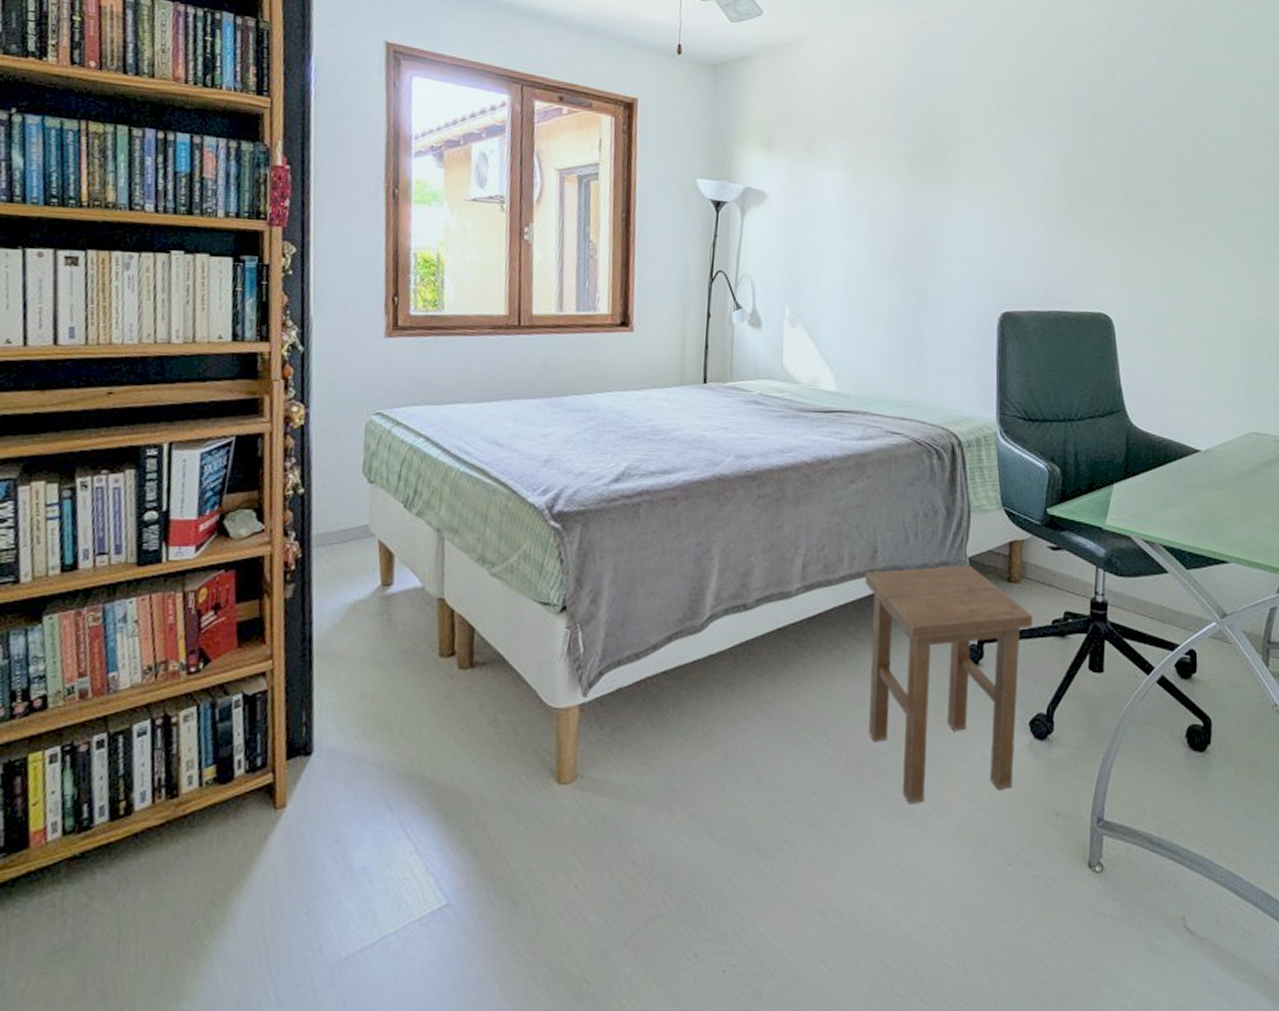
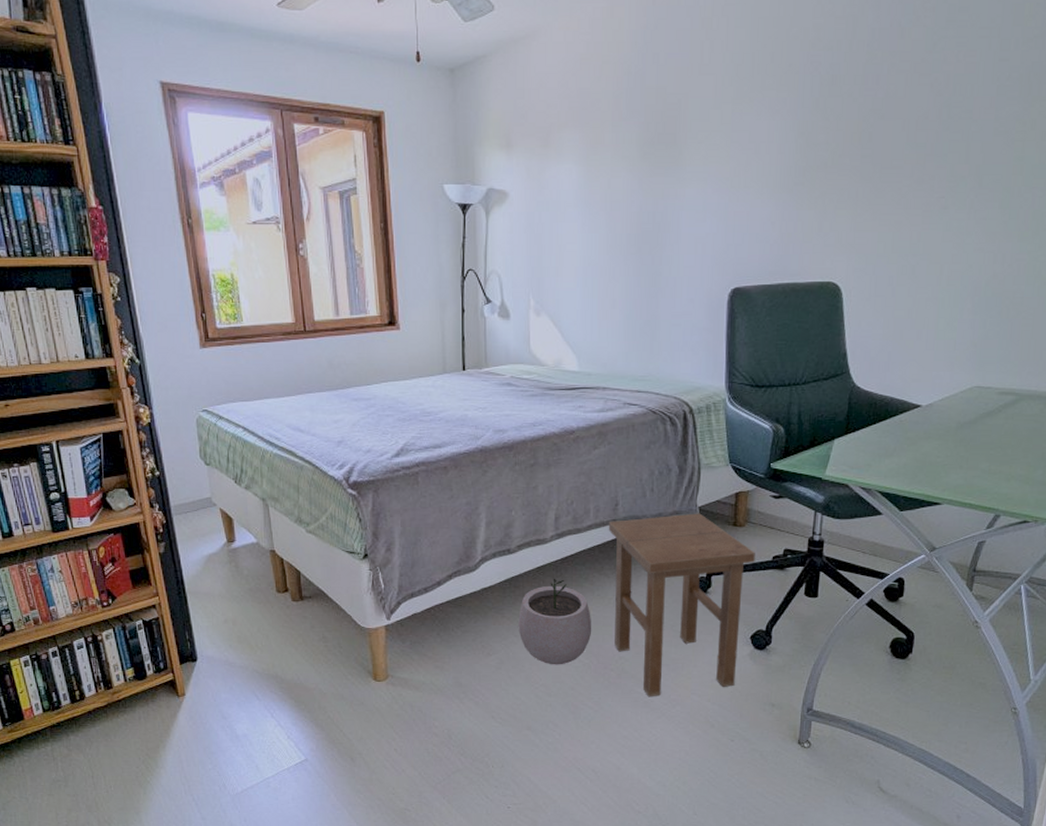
plant pot: none [751,643,842,761] -> present [518,578,592,665]

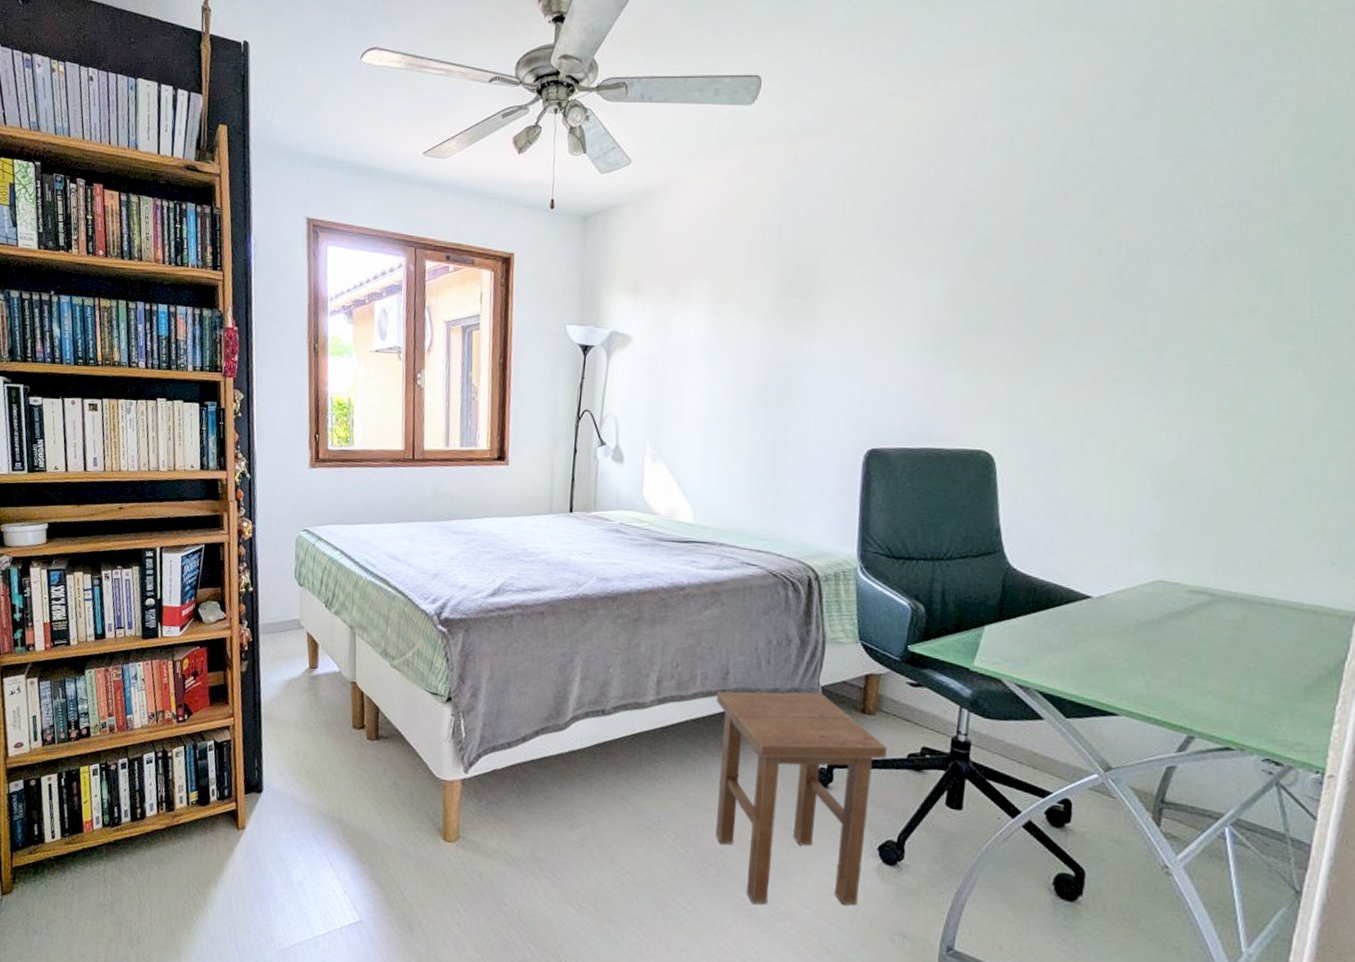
plant pot: present [518,578,592,665] -> none [607,748,691,852]

